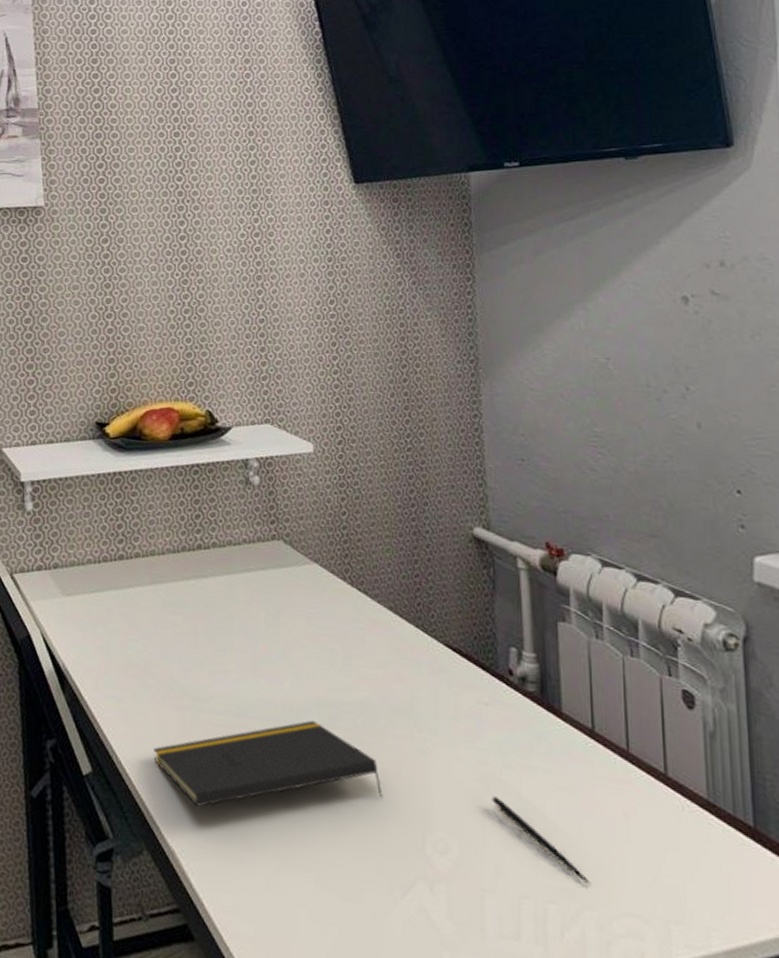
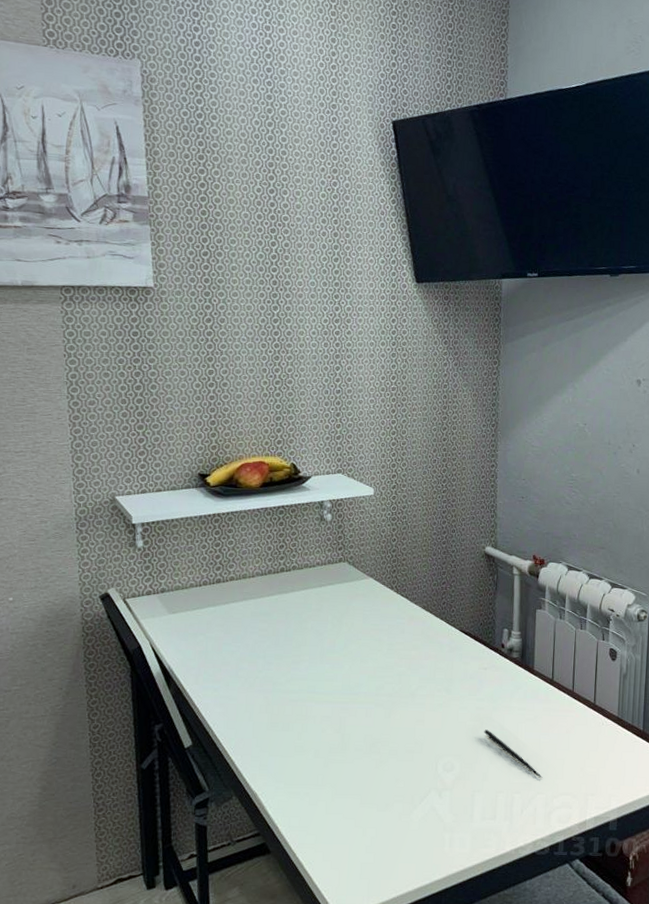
notepad: present [153,720,383,808] -> none [242,691,411,761]

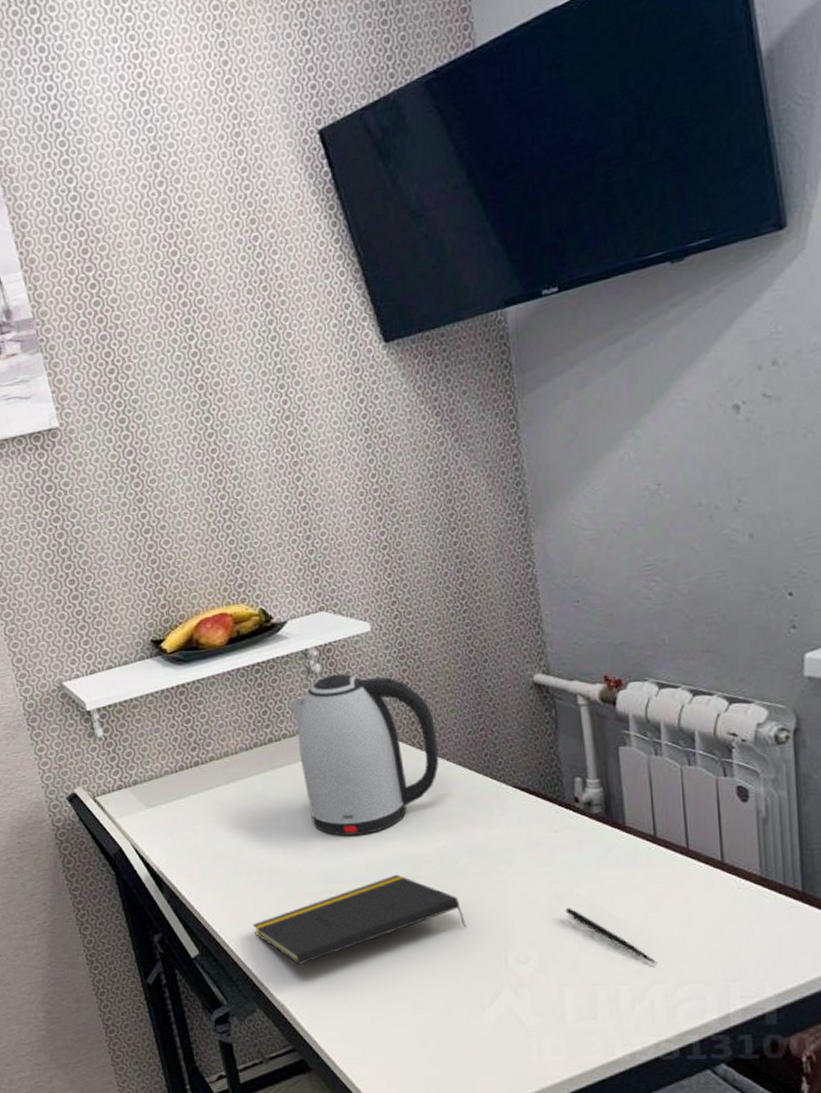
notepad: none [242,691,411,761] -> present [253,874,467,966]
kettle: none [302,524,411,656] -> present [289,673,439,836]

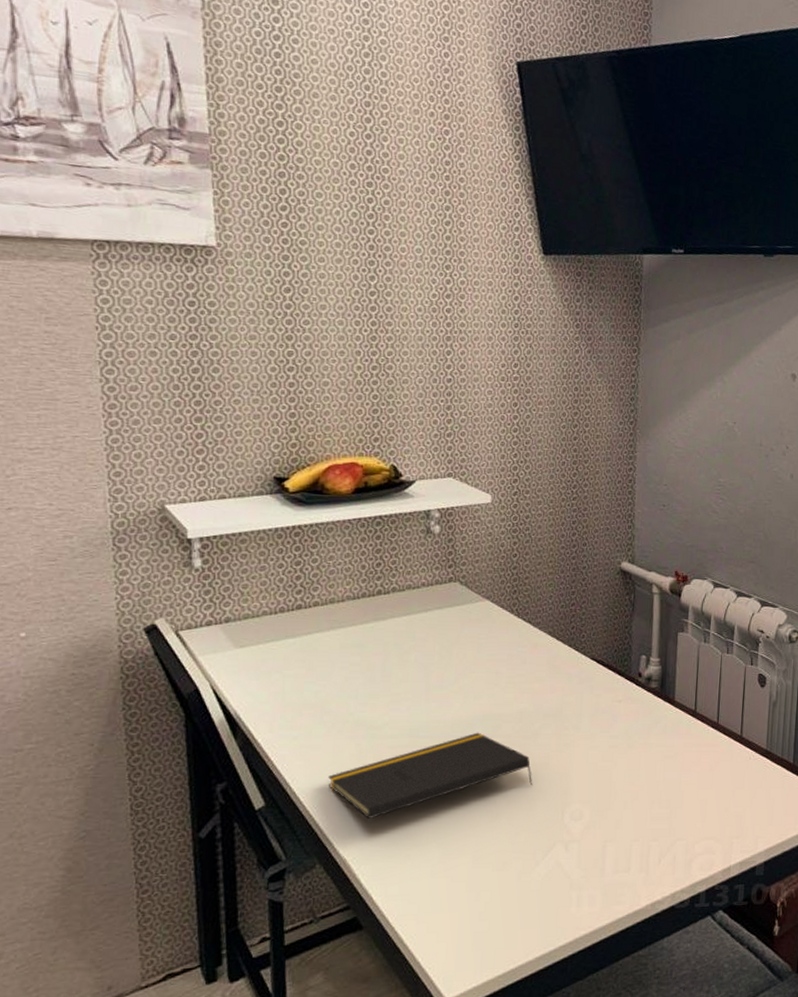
kettle: present [289,673,439,836] -> none [404,537,534,692]
pen: present [565,908,657,963] -> none [617,770,683,822]

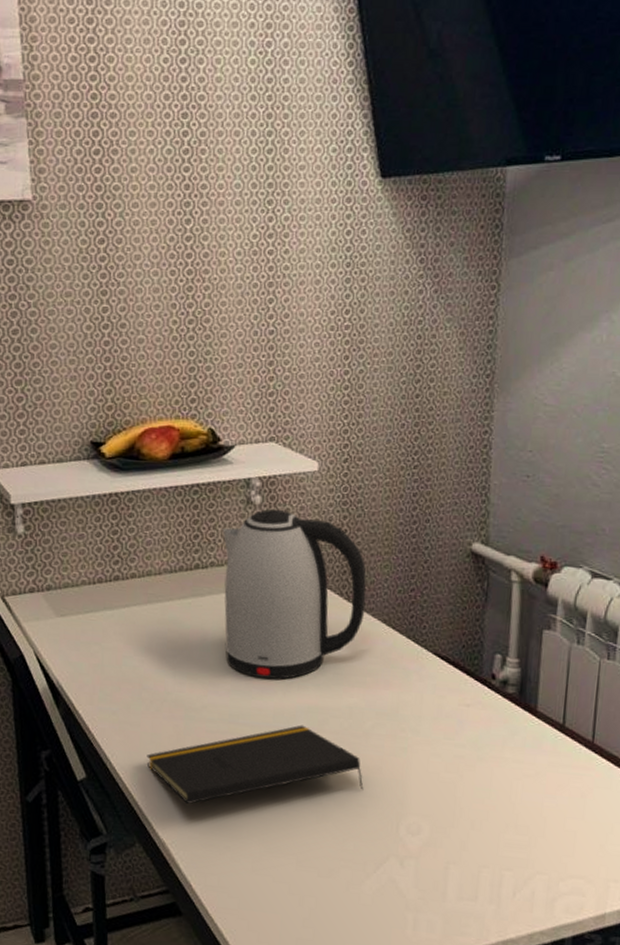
kettle: none [404,537,534,692] -> present [222,509,367,679]

